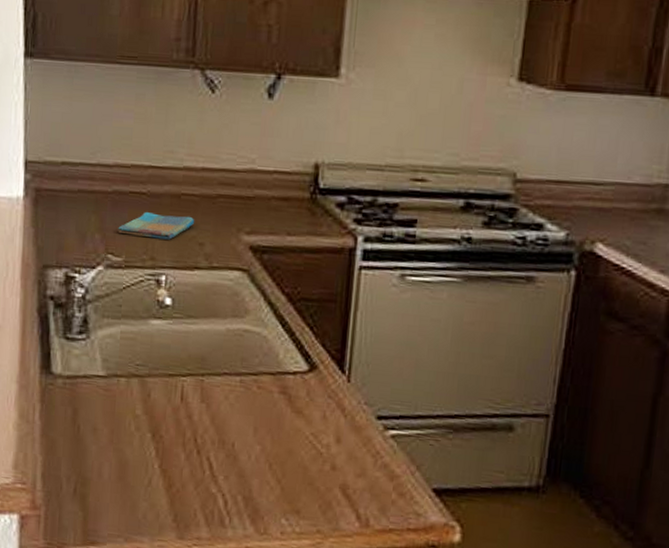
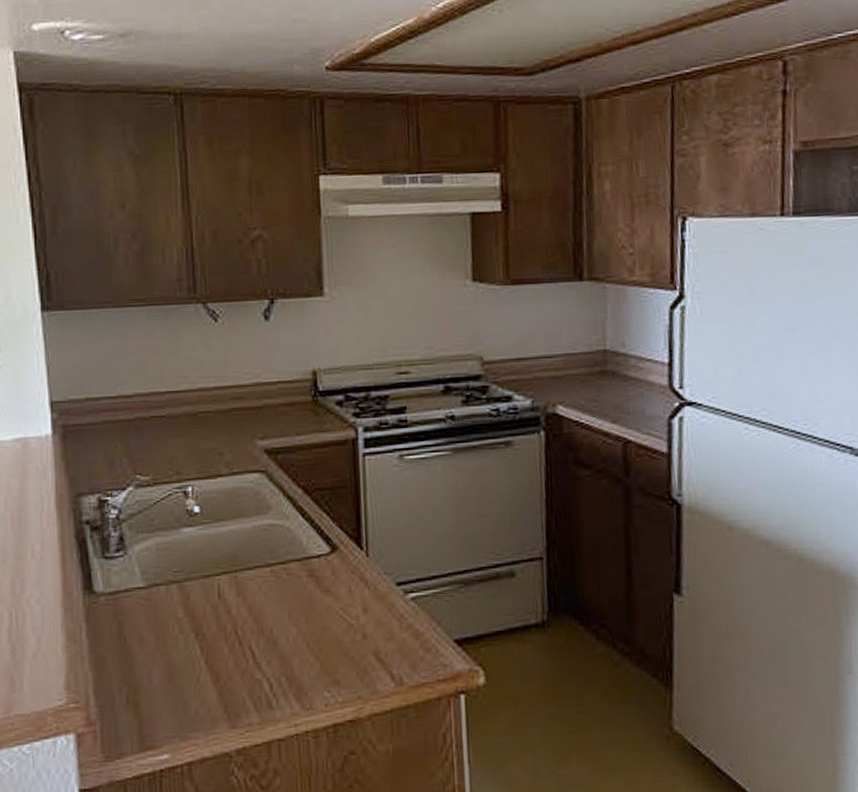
dish towel: present [117,211,195,240] -> none [143,431,213,455]

